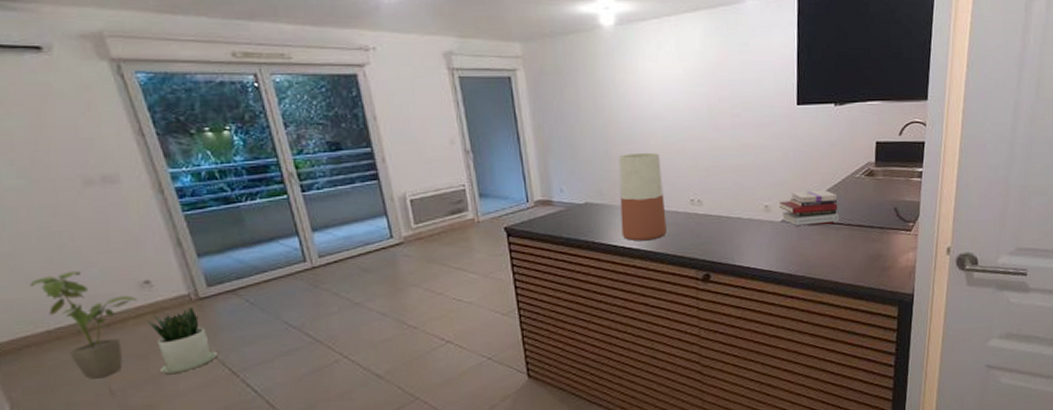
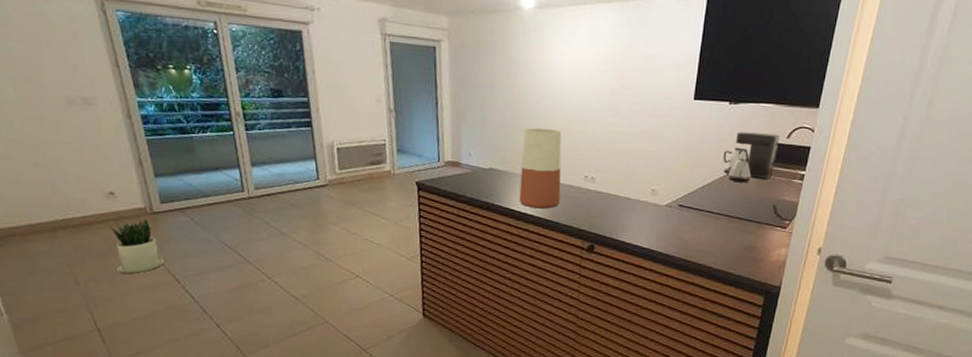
house plant: present [30,270,137,379] -> none [18,176,103,270]
books: present [780,190,840,226] -> none [666,180,721,213]
coffee maker: none [835,132,892,183] -> present [723,131,780,181]
kettle: none [843,150,868,188] -> present [728,148,752,183]

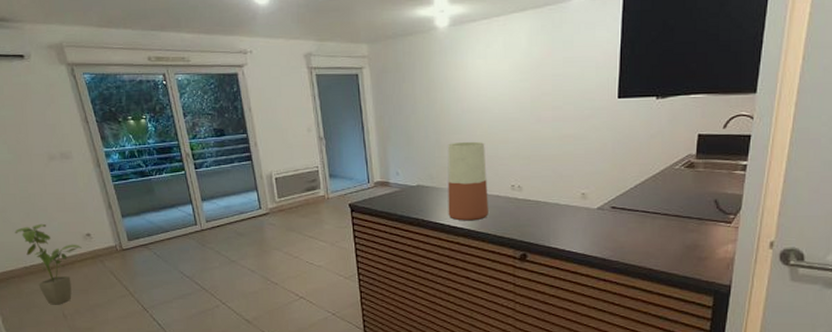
house plant: none [18,176,103,270] -> present [15,223,82,305]
planter: present [109,219,164,274] -> none [87,256,134,306]
coffee maker: present [723,131,780,181] -> none [654,124,715,175]
kettle: present [728,148,752,183] -> none [661,142,688,179]

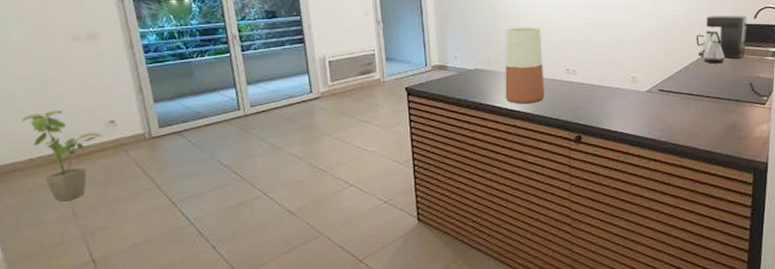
coffee maker: none [654,124,715,175] -> present [696,15,747,60]
kettle: none [661,142,688,179] -> present [702,31,725,64]

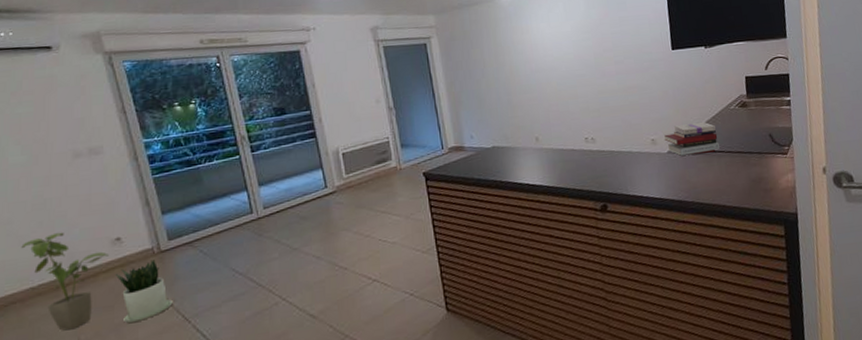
planter: none [108,144,161,202] -> present [115,259,173,324]
vase: present [505,27,545,104] -> none [519,99,566,178]
books: none [645,65,700,96] -> present [664,122,720,156]
coffee maker: present [696,15,747,60] -> none [710,67,761,113]
kettle: present [702,31,725,64] -> none [719,85,742,119]

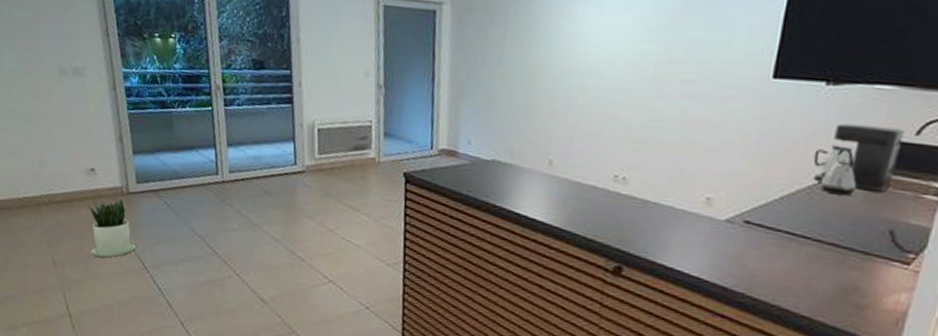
house plant: present [21,232,109,331] -> none [12,149,83,249]
books: present [664,122,720,156] -> none [726,186,808,236]
coffee maker: none [710,67,761,113] -> present [812,123,905,194]
kettle: none [719,85,742,119] -> present [820,146,857,196]

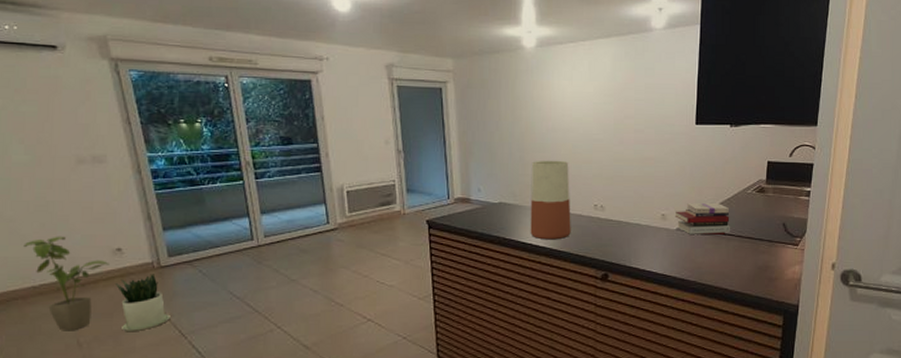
house plant: none [12,149,83,249] -> present [23,236,109,331]
vase: none [527,111,587,215] -> present [530,160,571,240]
books: none [726,186,808,236] -> present [676,203,731,234]
coffee maker: present [812,123,905,194] -> none [729,152,782,199]
kettle: present [820,146,857,196] -> none [735,168,759,203]

